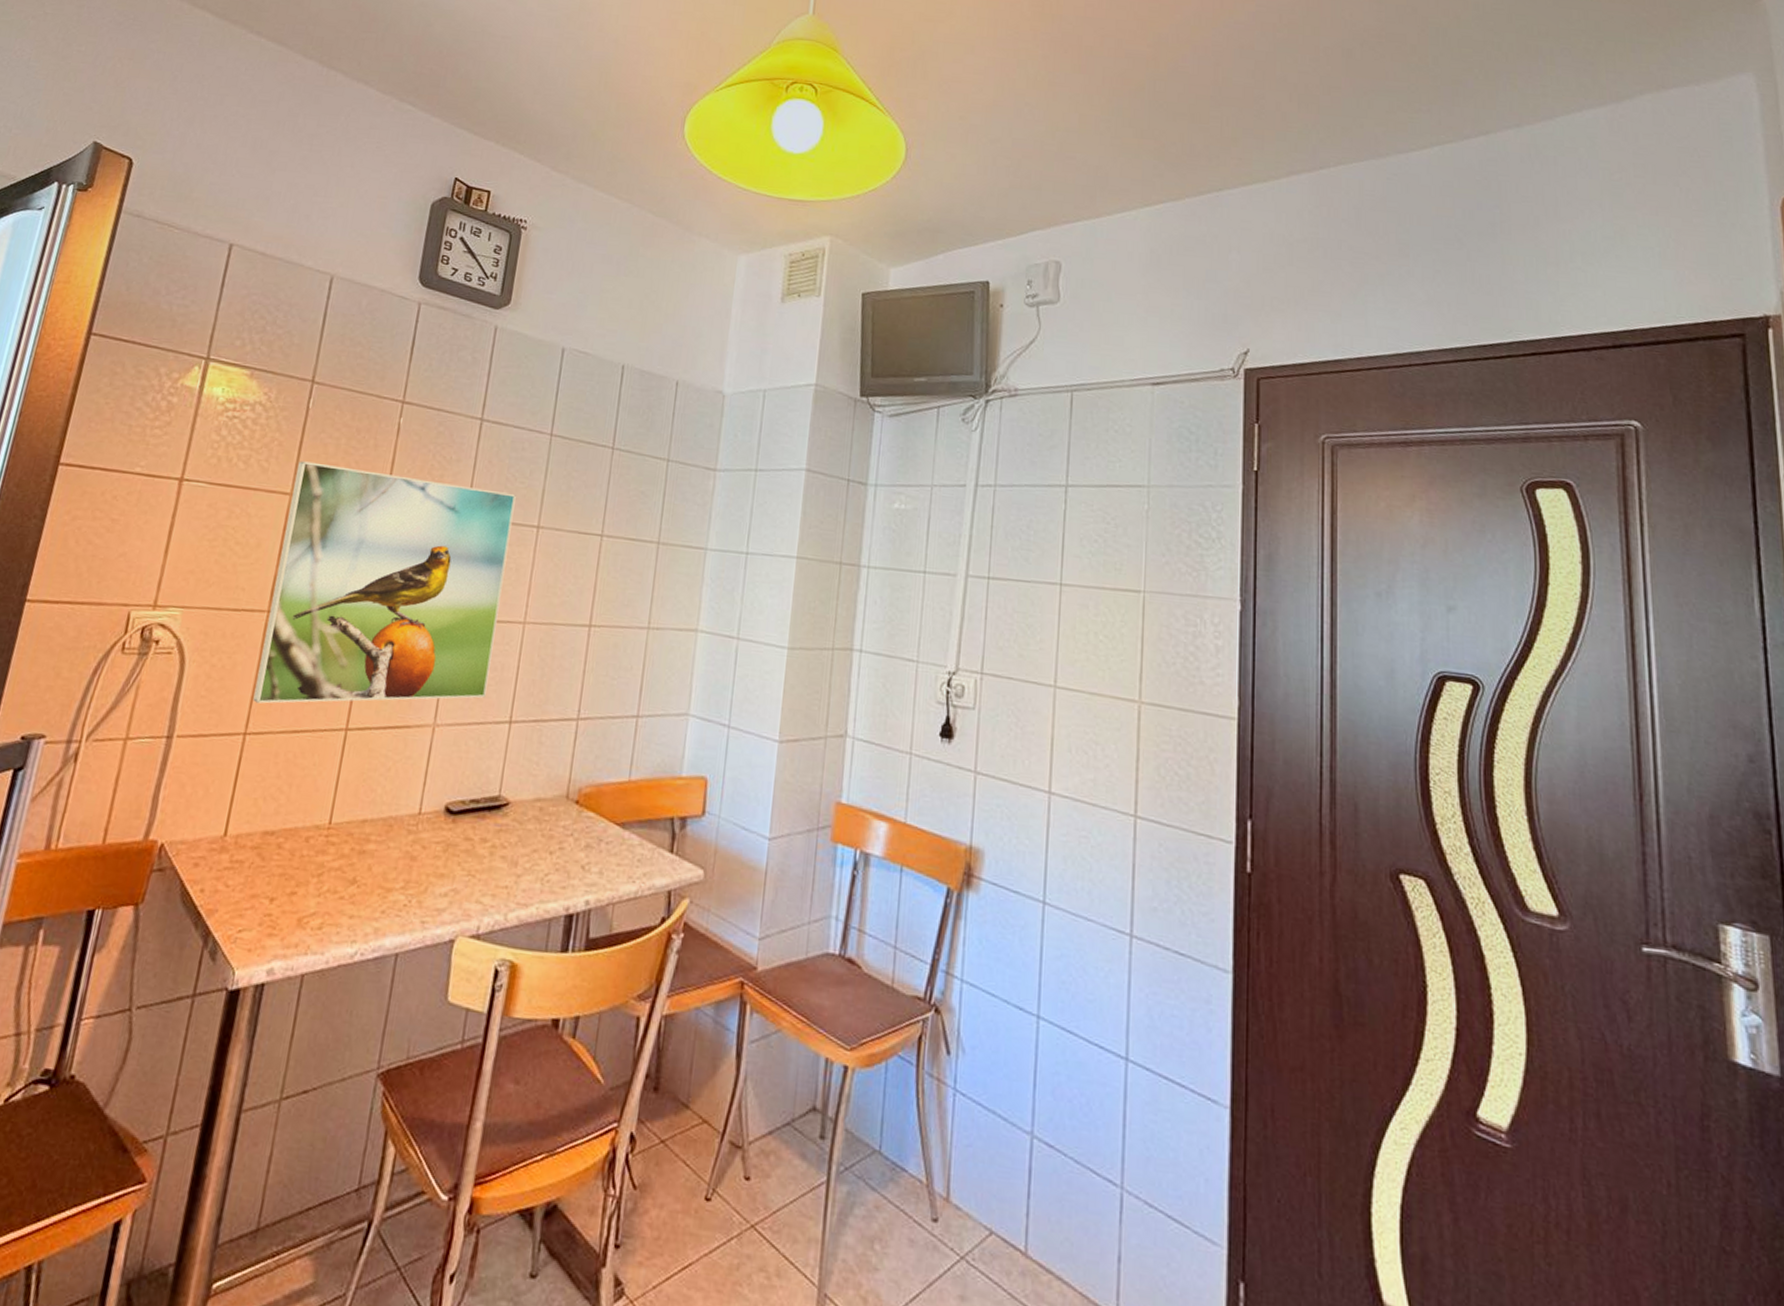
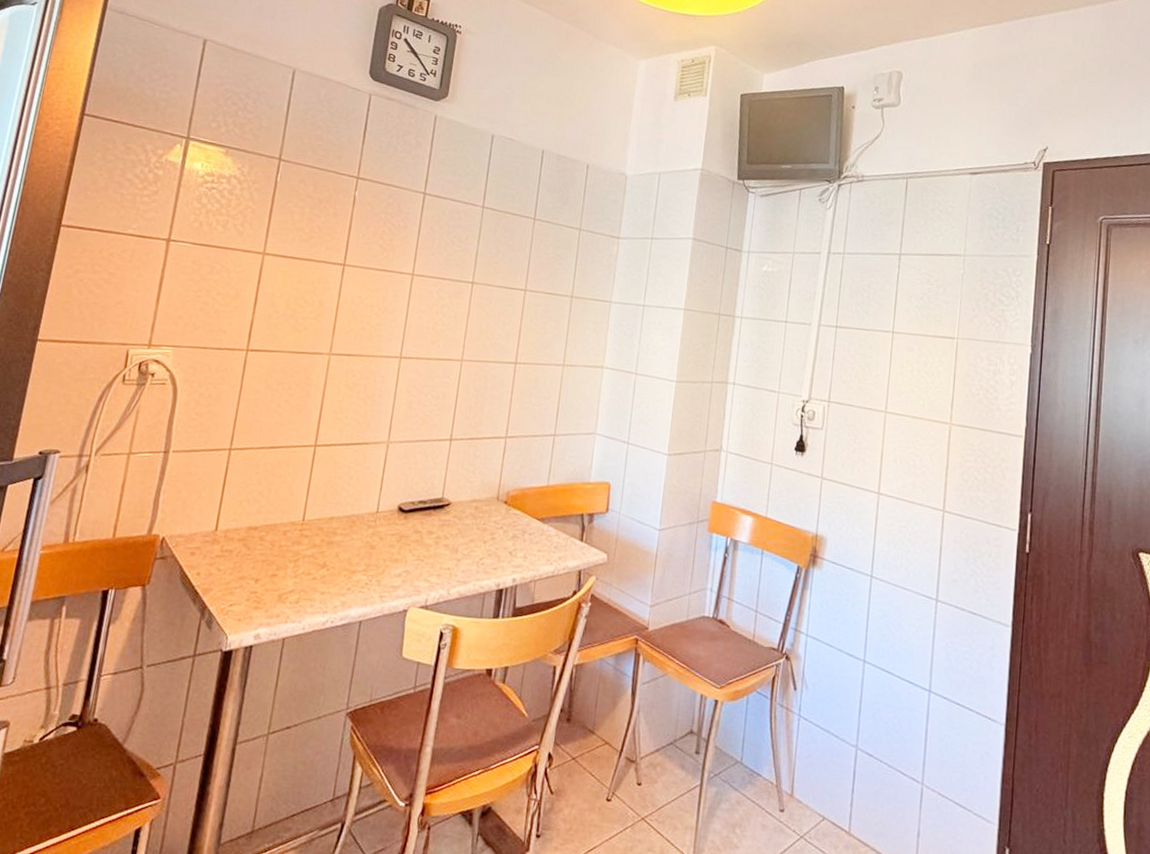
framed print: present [253,461,516,704] -> none [236,226,454,425]

